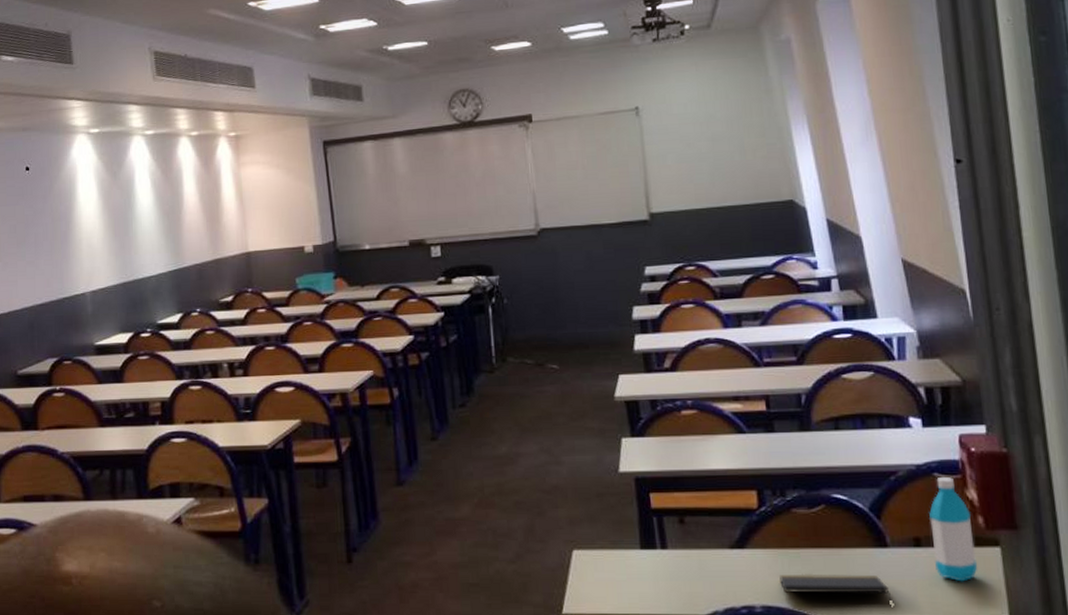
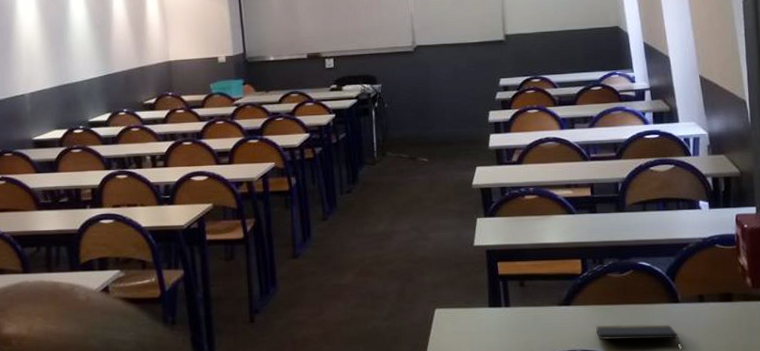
water bottle: present [929,476,978,582] -> none [711,247,745,329]

